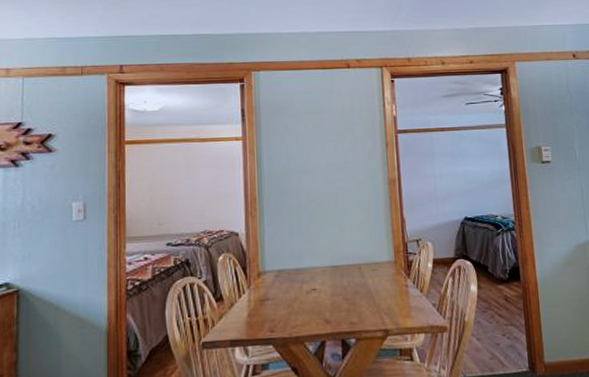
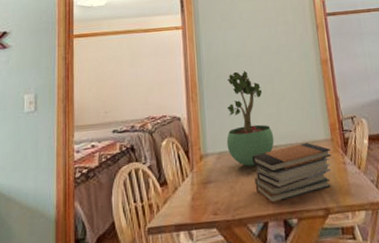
potted plant: none [286,187,336,286] -> present [226,70,275,167]
book stack: none [312,263,395,324] -> present [252,142,332,204]

